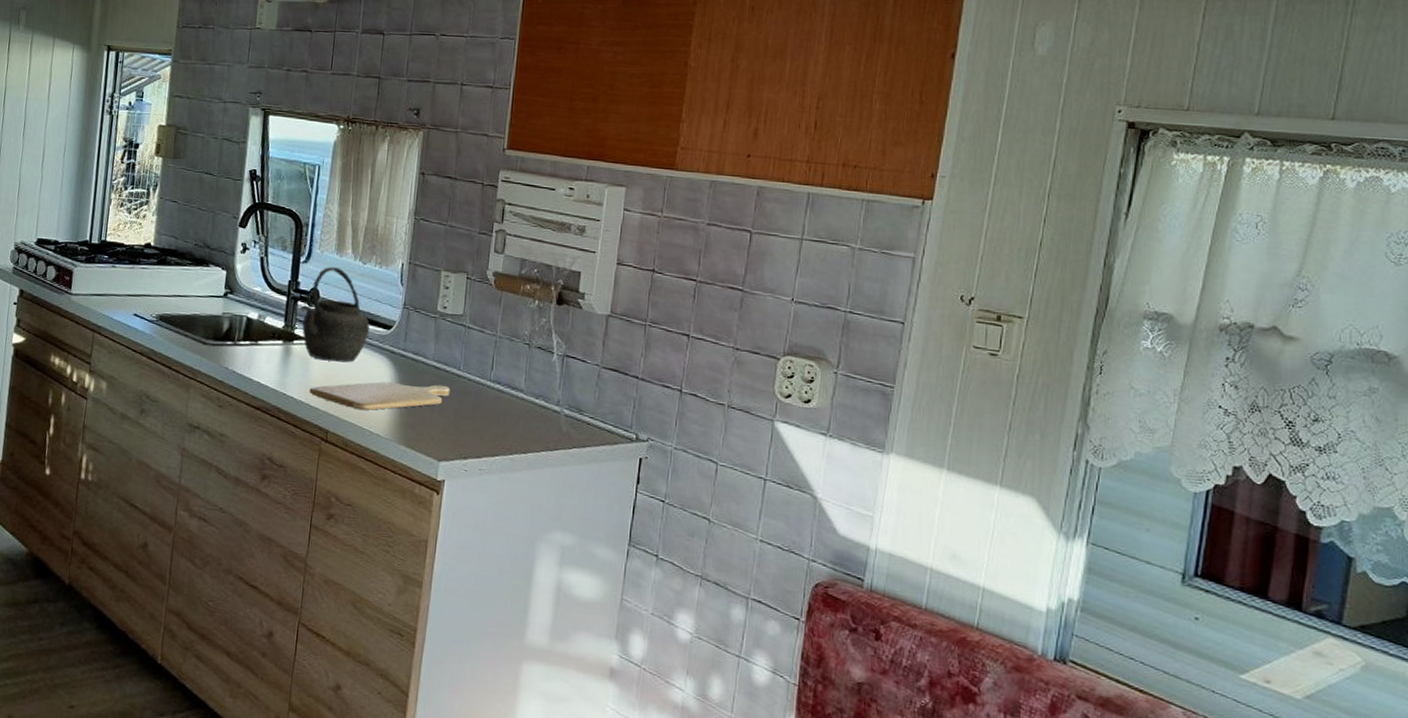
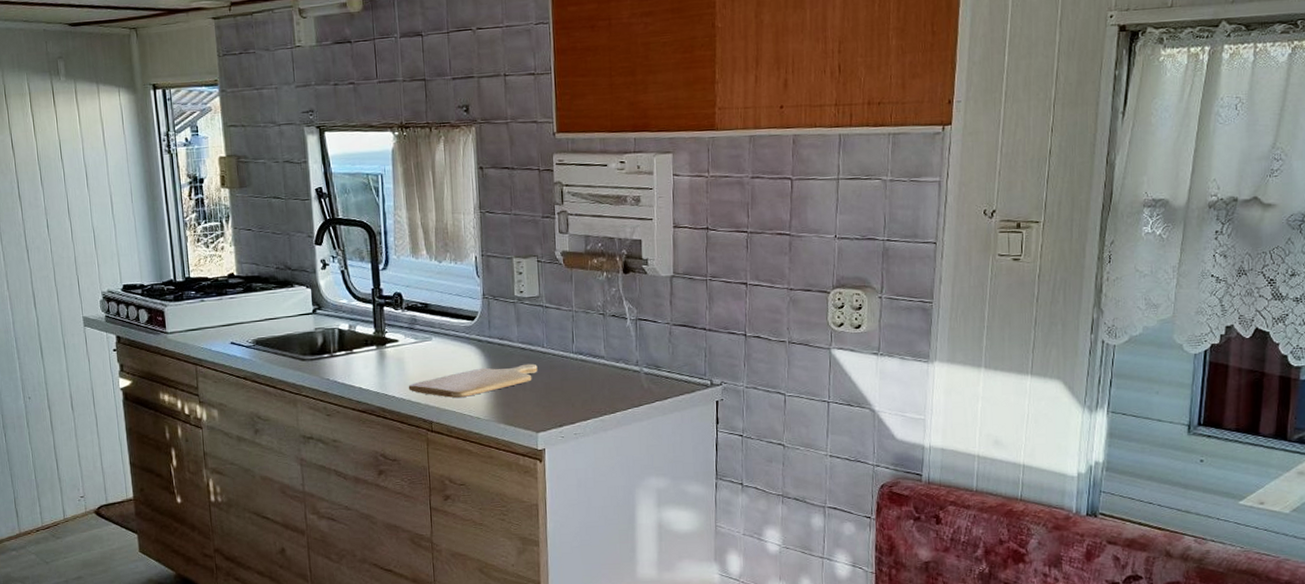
kettle: present [300,267,370,363] -> none [387,269,455,358]

